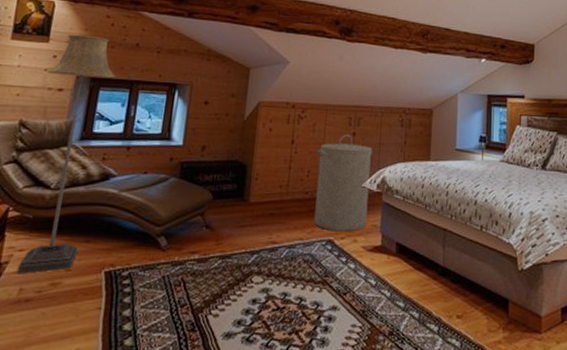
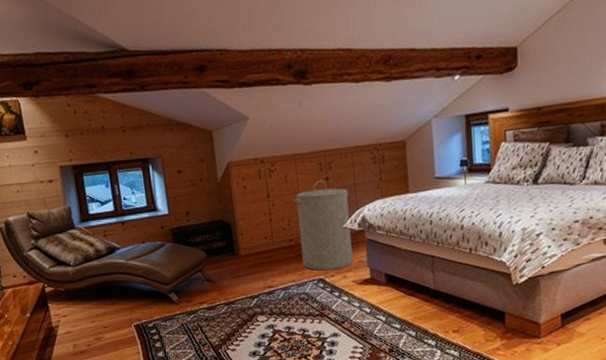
floor lamp: present [16,34,115,274] -> none [35,126,109,334]

